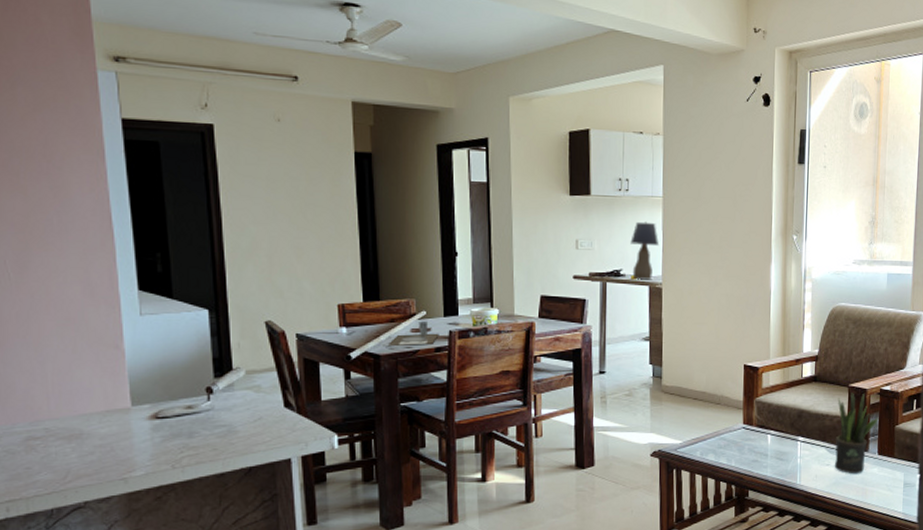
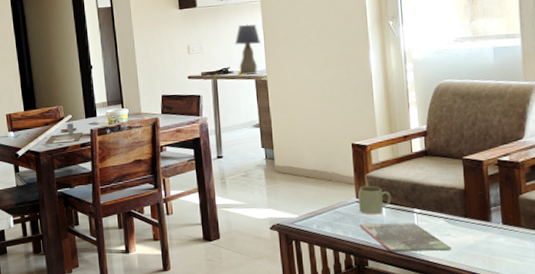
mug: none [744,410,778,442] -> present [357,185,392,215]
magazine: none [744,451,830,482] -> present [359,223,452,252]
potted plant: present [834,393,879,474] -> none [452,165,499,244]

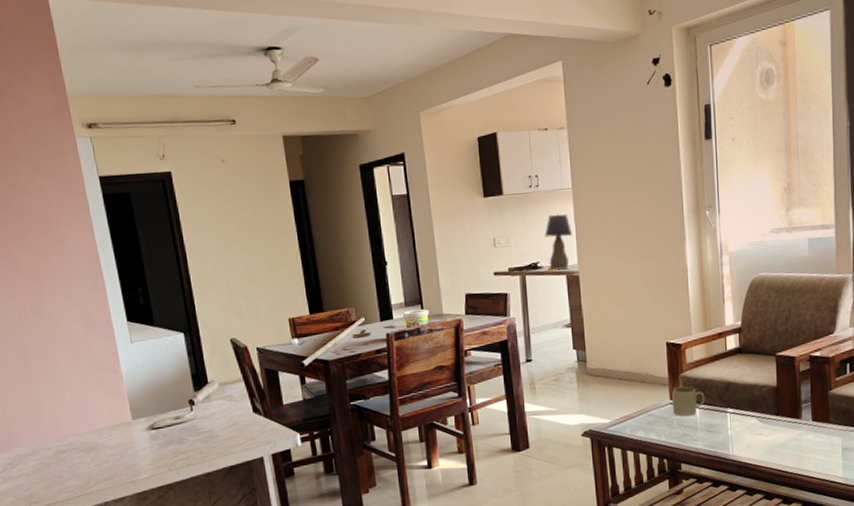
place setting: present [45,123,83,144] -> none [335,327,378,351]
magazine: present [359,223,452,252] -> none [673,423,763,453]

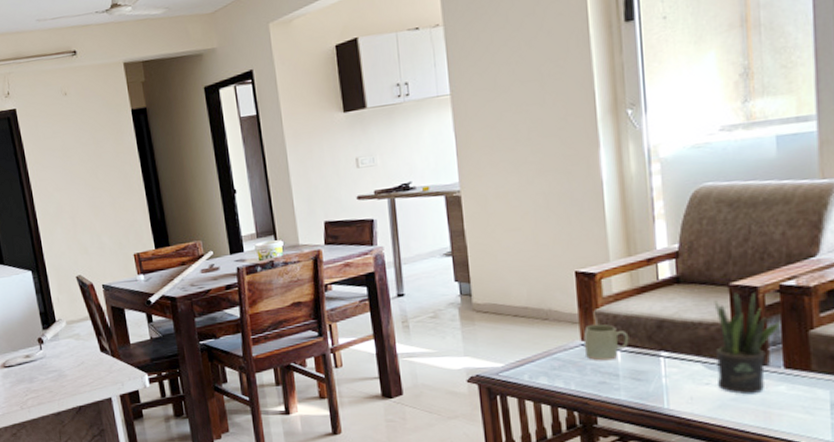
table lamp: present [545,214,573,271] -> none [417,125,453,191]
potted plant: none [765,361,810,442] -> present [714,293,781,395]

